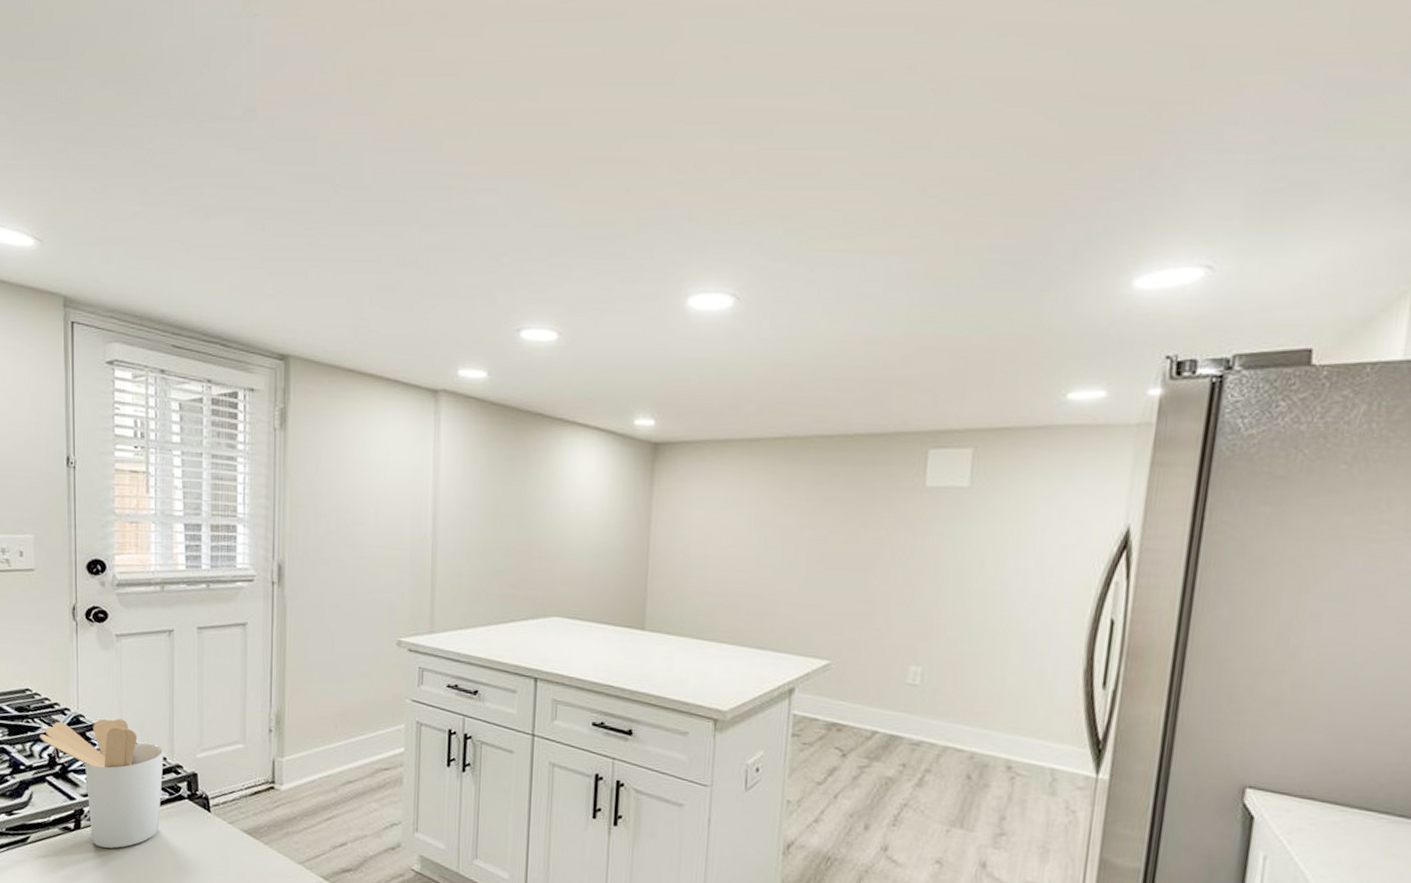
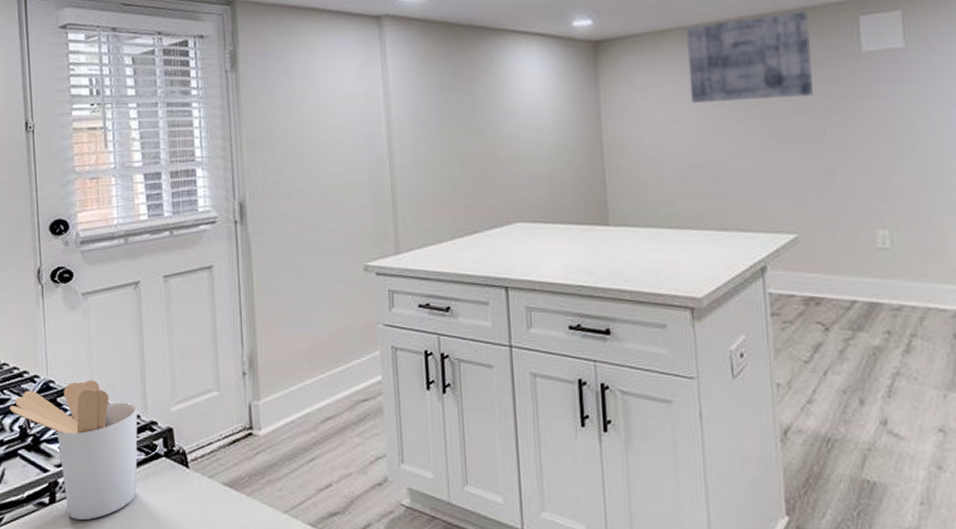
wall art: none [744,436,877,526] -> present [686,10,813,103]

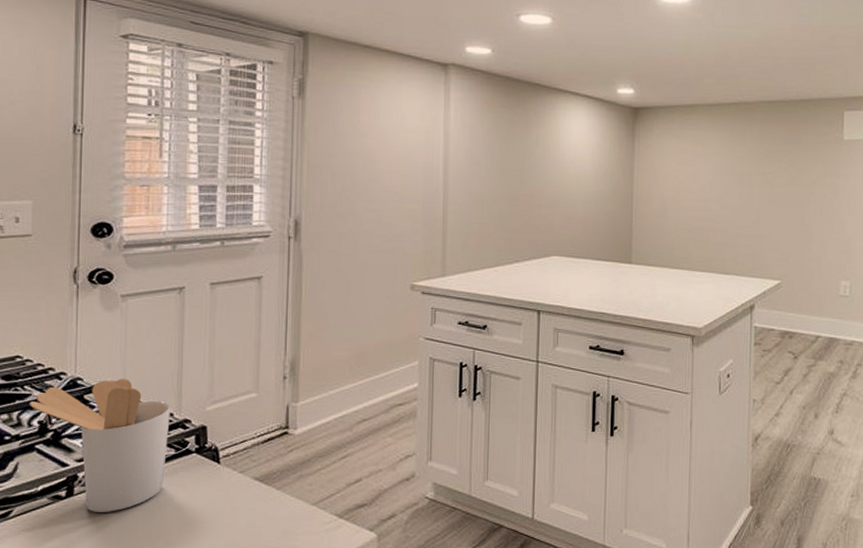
wall art: present [686,10,813,103] -> none [708,101,806,172]

